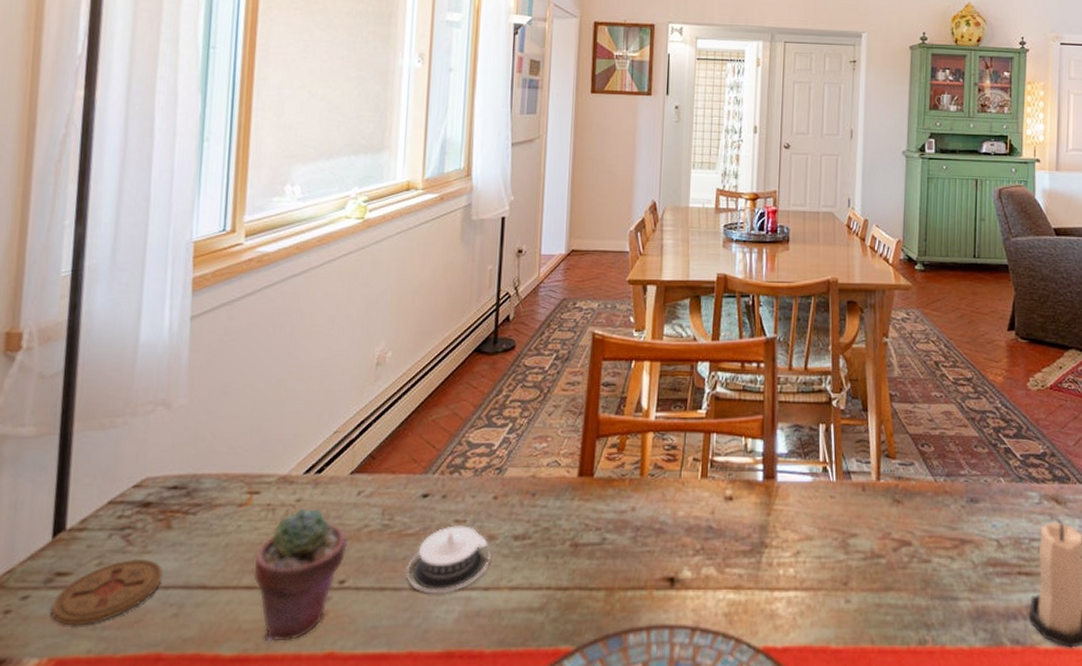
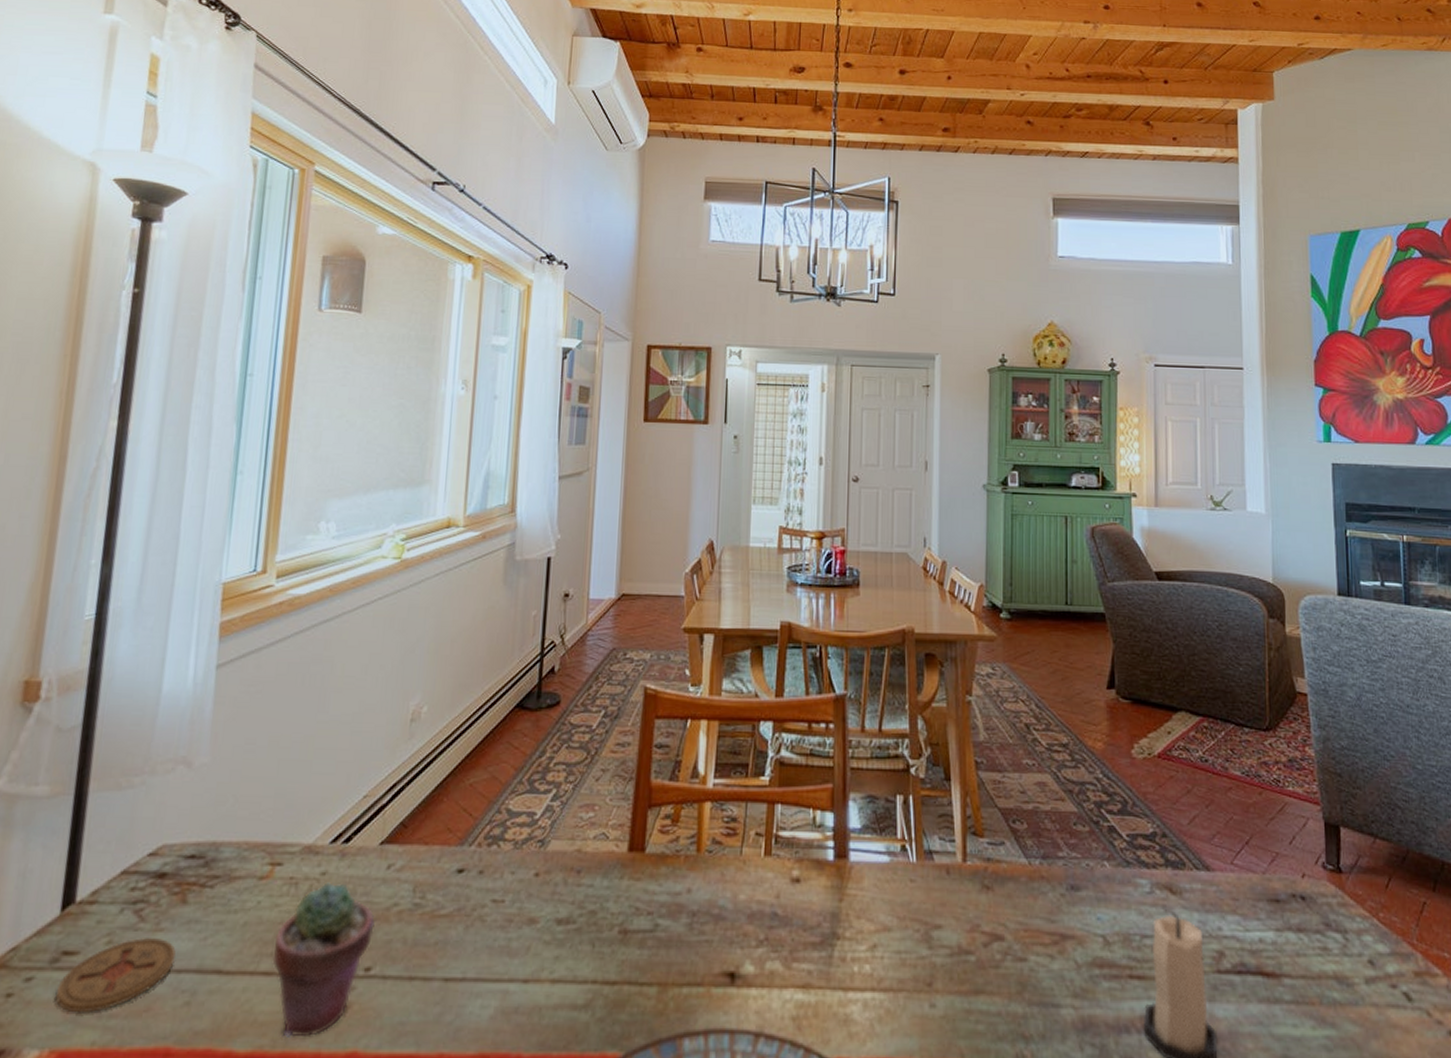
architectural model: present [405,525,491,594] -> none [437,906,531,986]

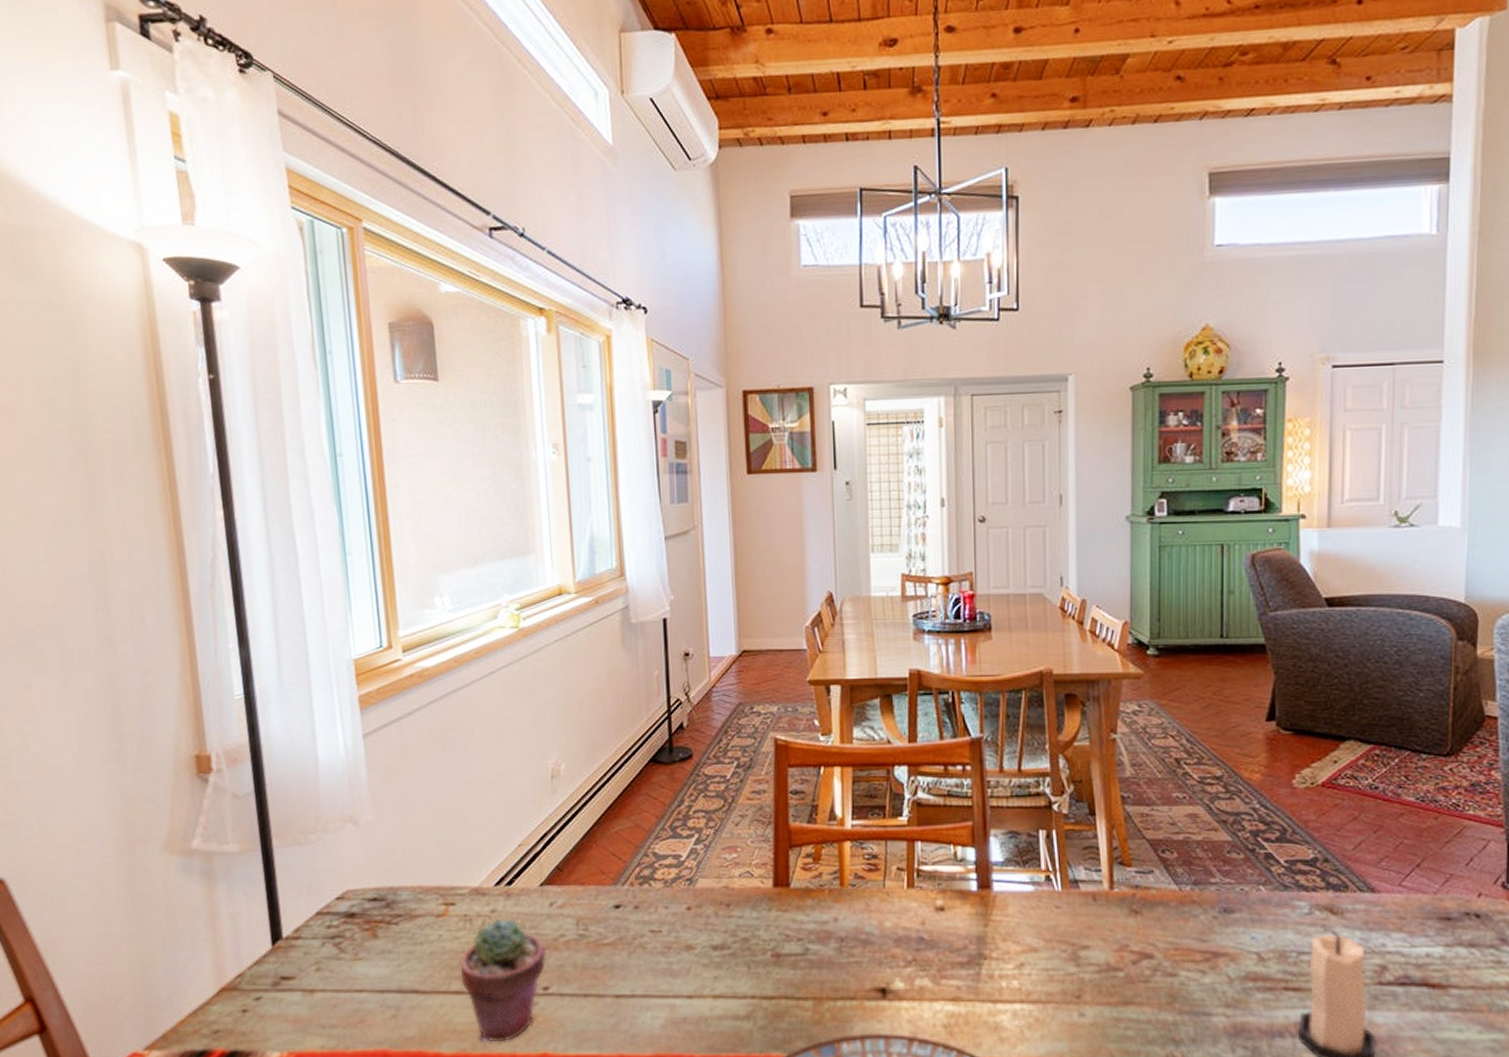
coaster: present [55,938,176,1014] -> none [282,966,377,1025]

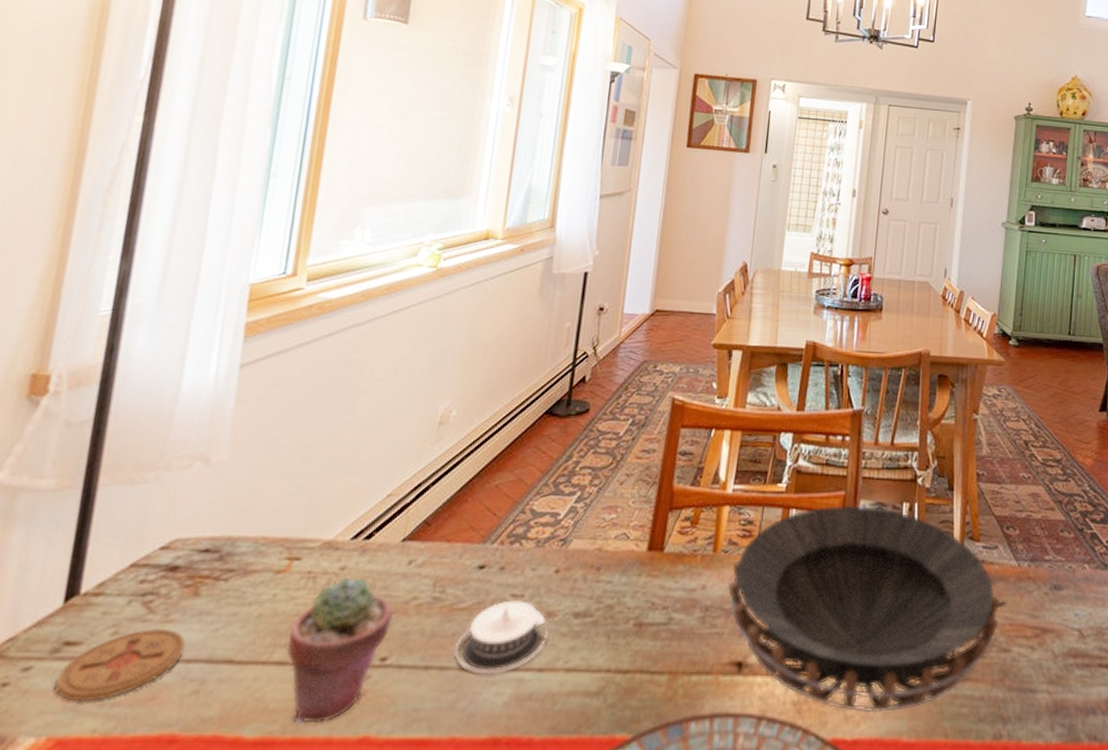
coaster: none [282,966,377,1025] -> present [54,629,186,702]
architectural model: none [607,936,691,1001] -> present [453,600,548,675]
decorative bowl: none [861,835,1169,1035] -> present [728,505,1007,713]

